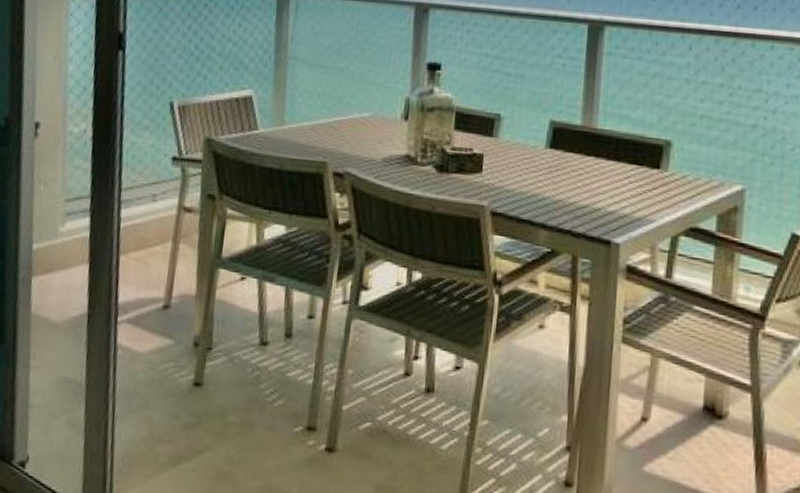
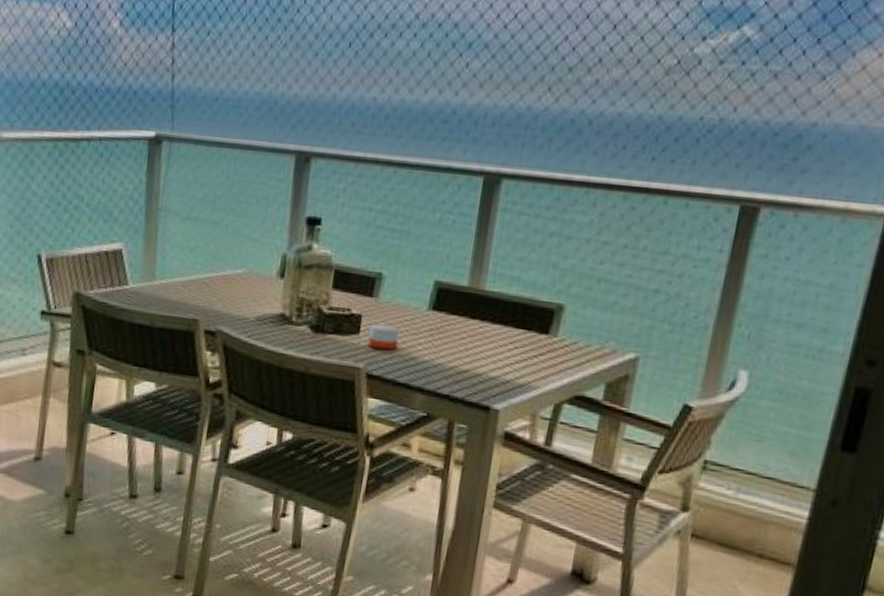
candle: none [491,163,521,188] -> present [368,324,400,350]

